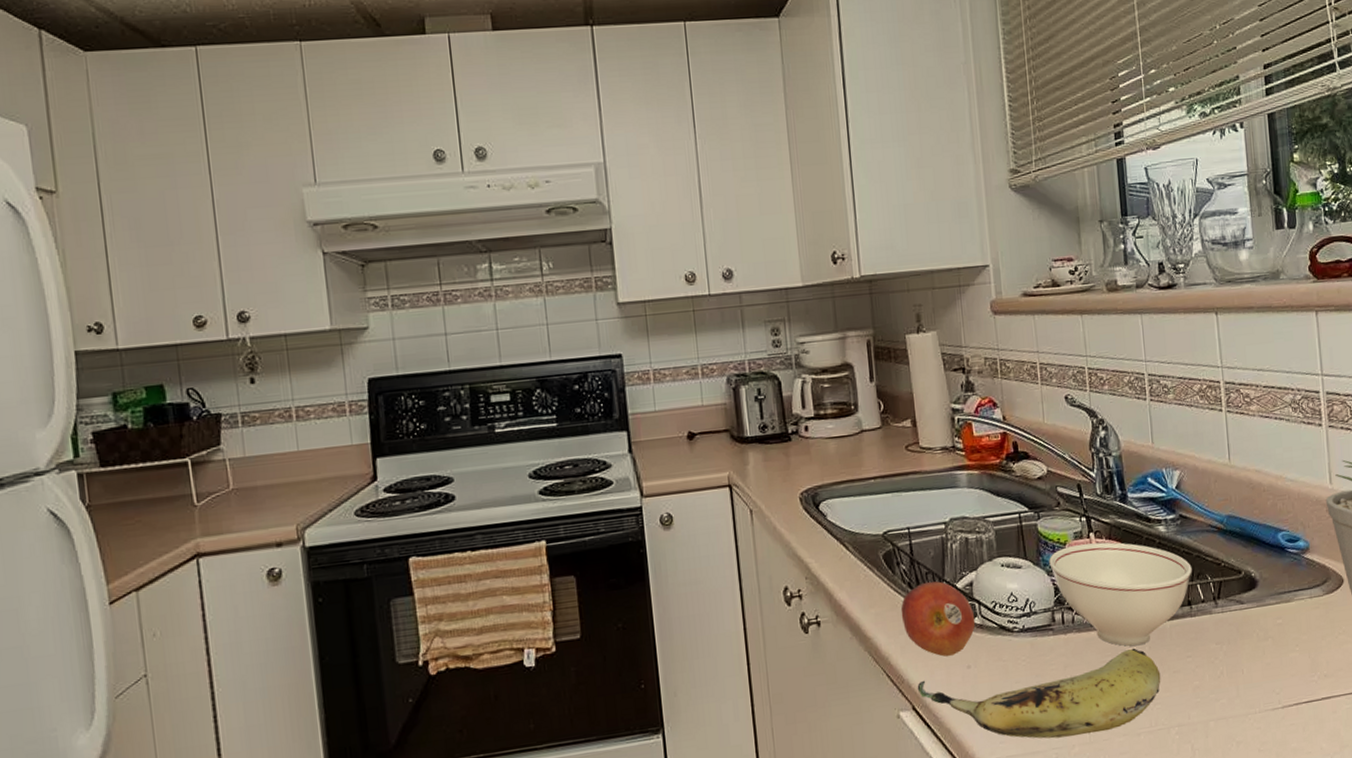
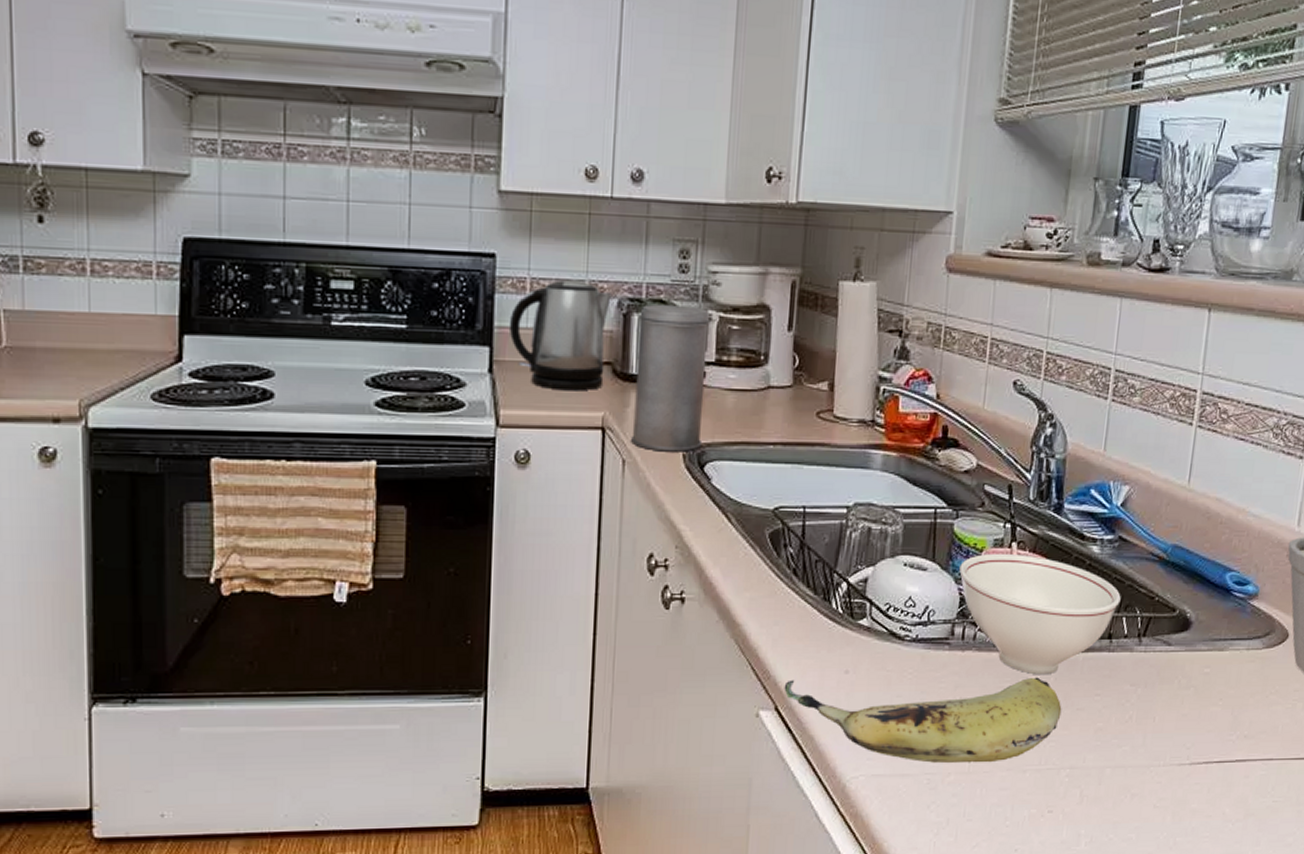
kettle: none [640,366,725,459] -> present [509,280,611,390]
canister: none [746,373,814,499] -> present [631,304,711,452]
fruit: present [900,581,976,657] -> none [779,570,864,657]

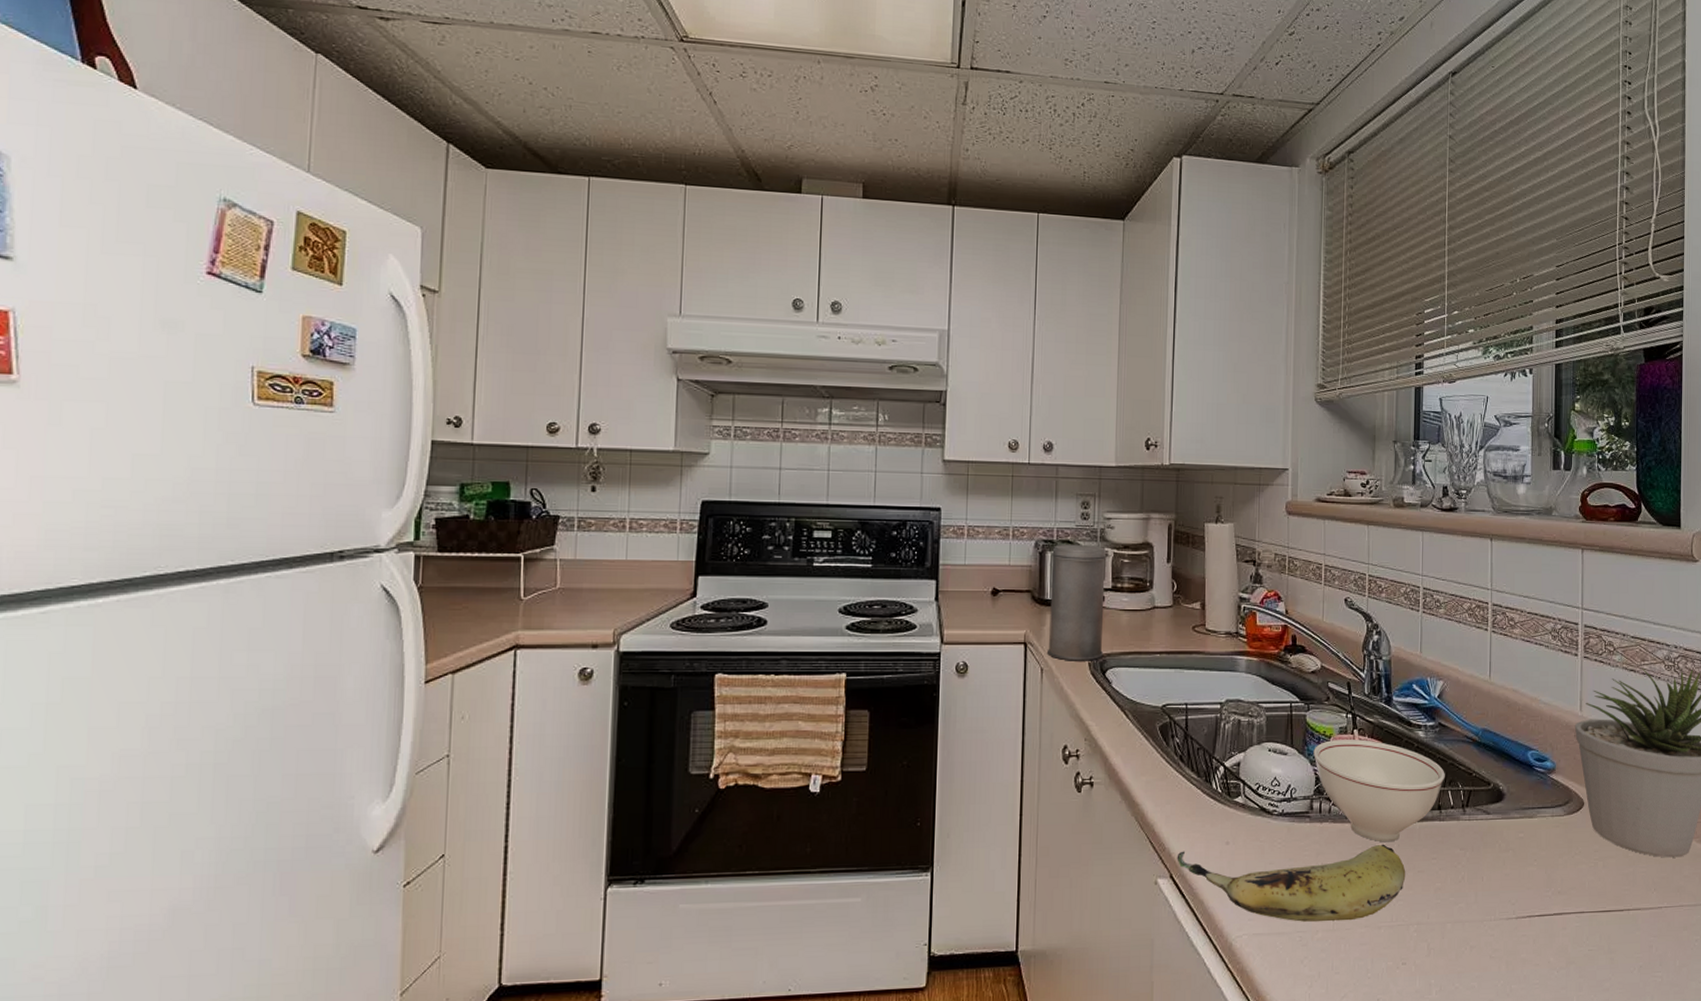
kettle: present [509,280,611,390] -> none [951,527,1030,613]

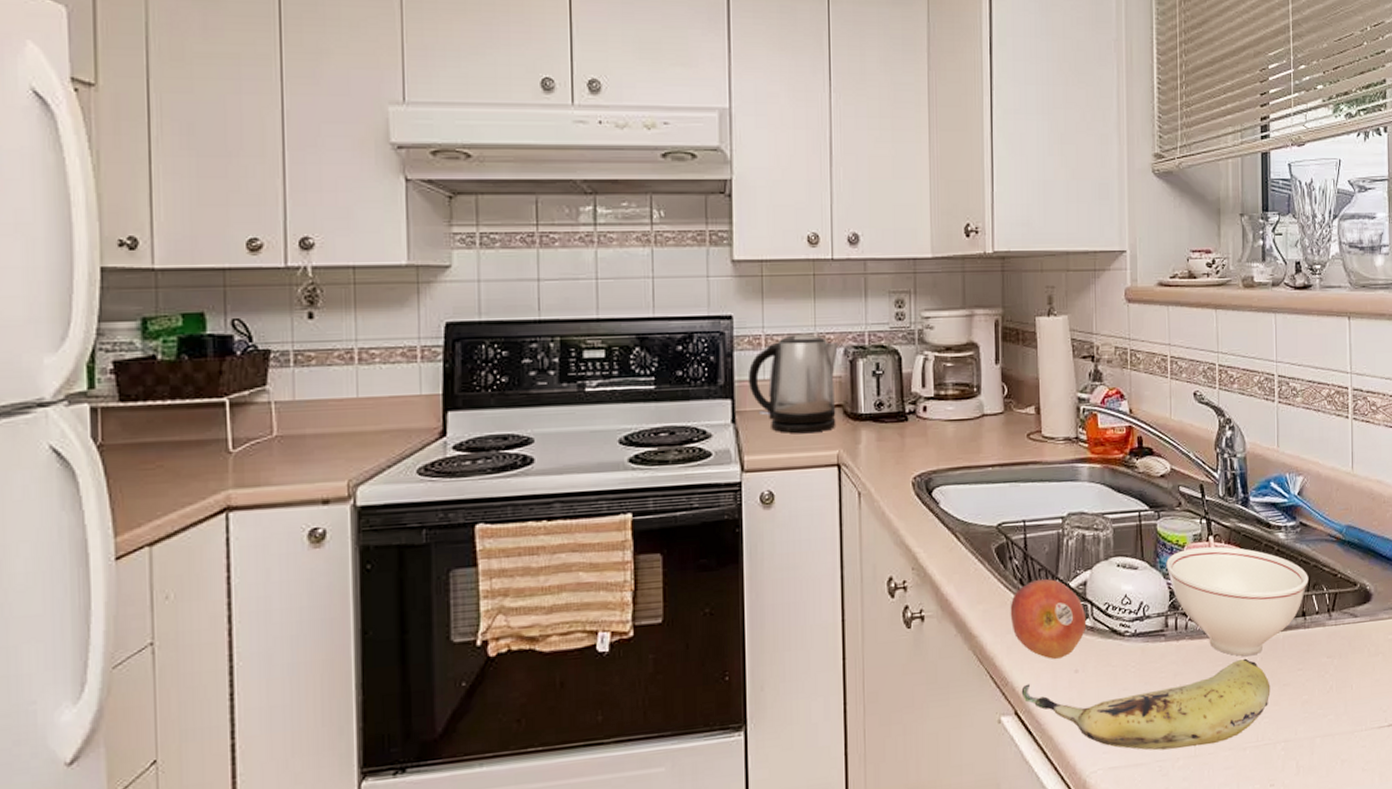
kettle: none [951,527,1030,613] -> present [748,334,838,433]
canister: present [1048,544,1107,661] -> none [864,348,928,482]
fruit: none [1170,757,1239,830] -> present [1010,578,1087,659]

